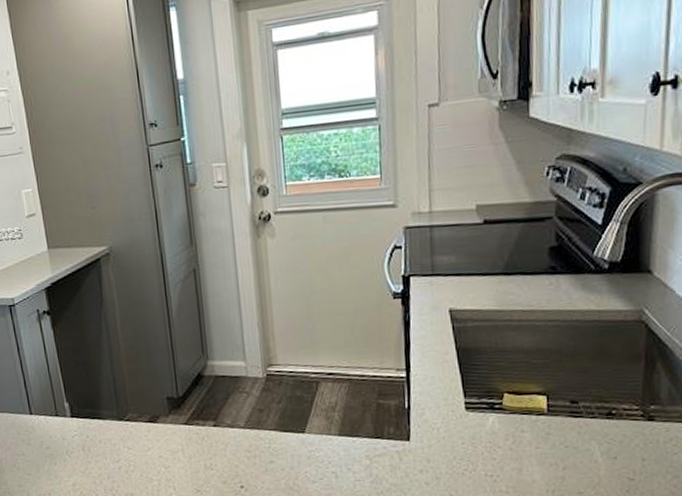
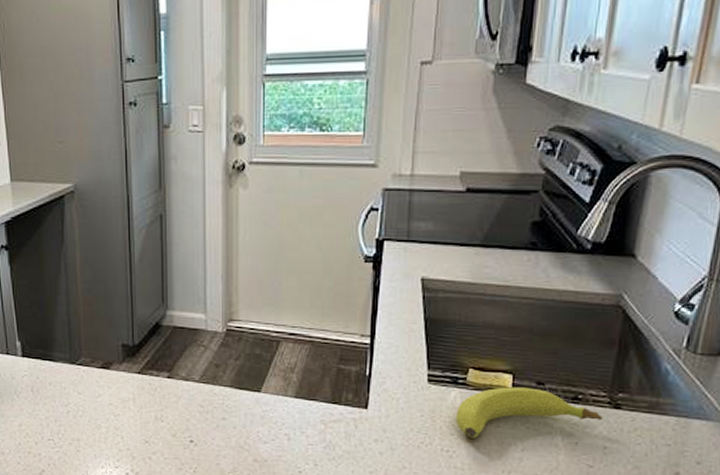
fruit: none [495,407,638,461] -> present [455,387,603,438]

